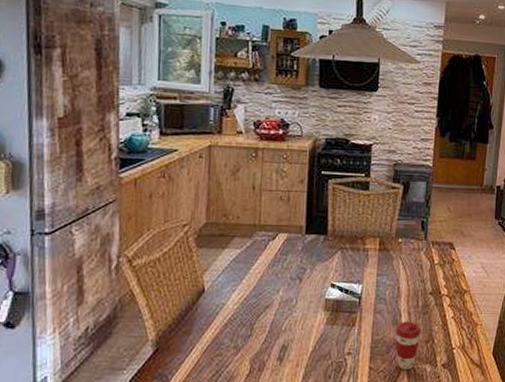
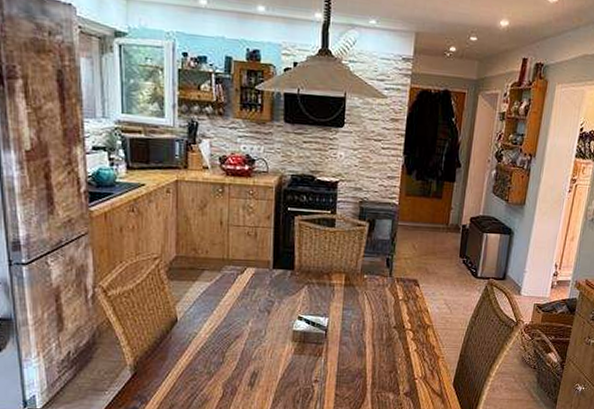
coffee cup: present [395,321,421,369] -> none [360,353,385,397]

